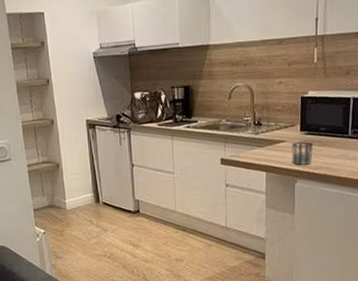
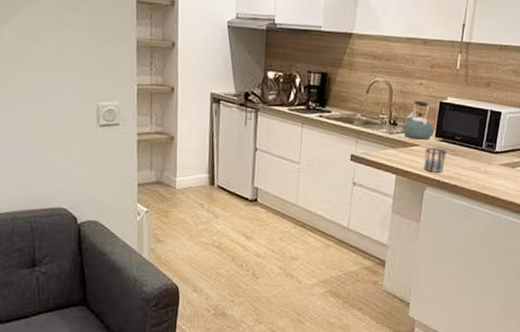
kettle: none [267,98,299,136] -> present [402,100,435,140]

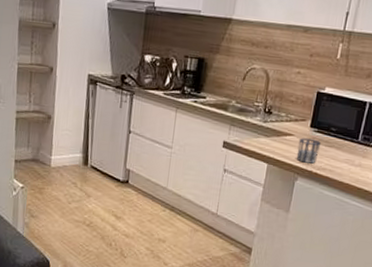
kettle: present [402,100,435,140] -> none [277,89,311,130]

